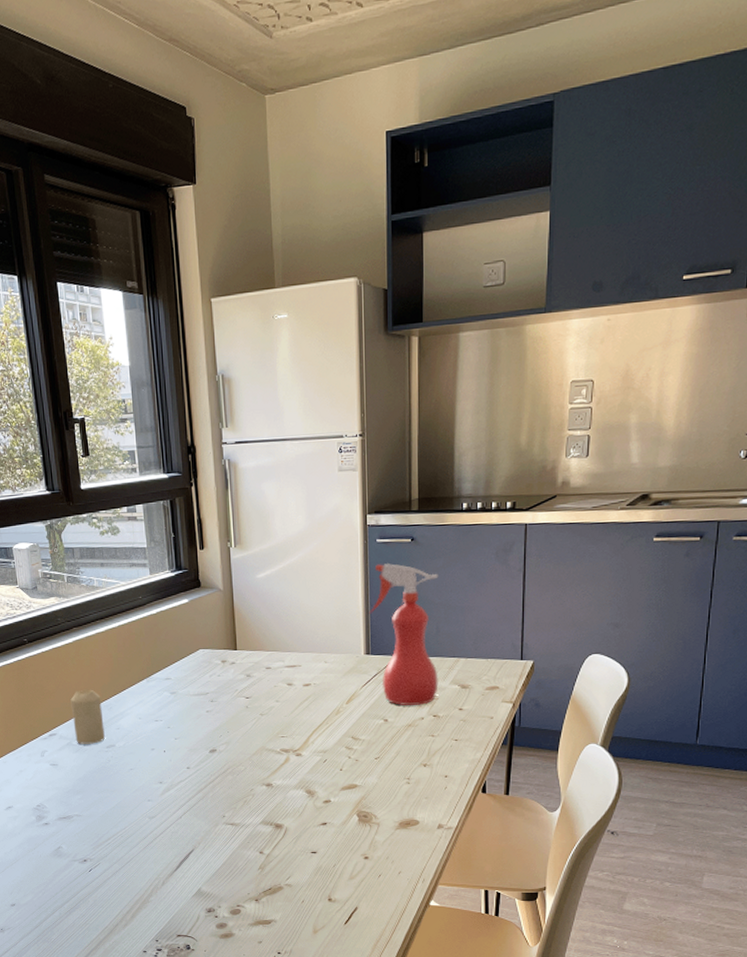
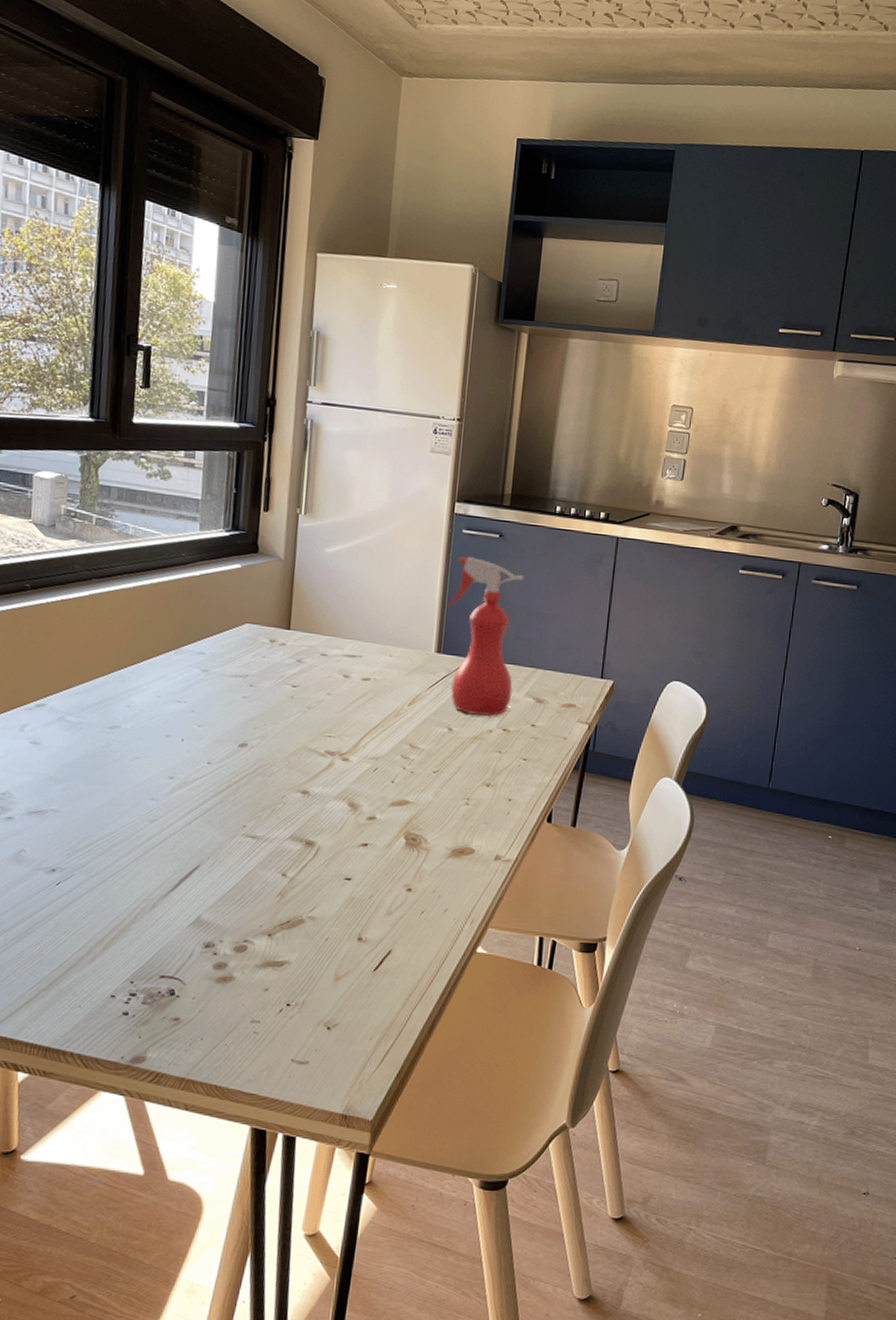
candle: present [70,688,105,744] -> none [70,652,113,722]

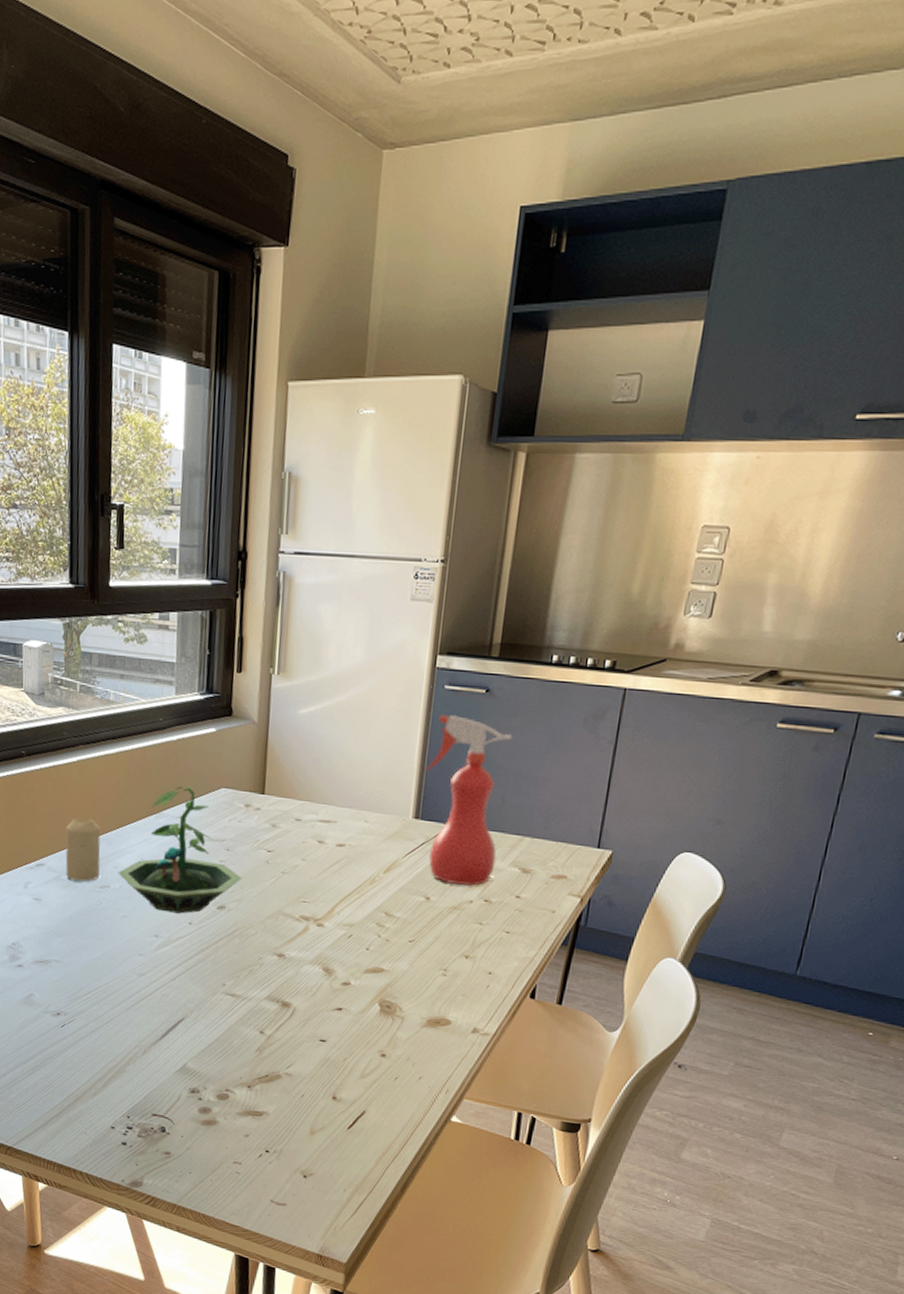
candle: none [70,652,113,722] -> present [65,816,101,882]
terrarium: none [130,621,265,753] -> present [118,785,242,914]

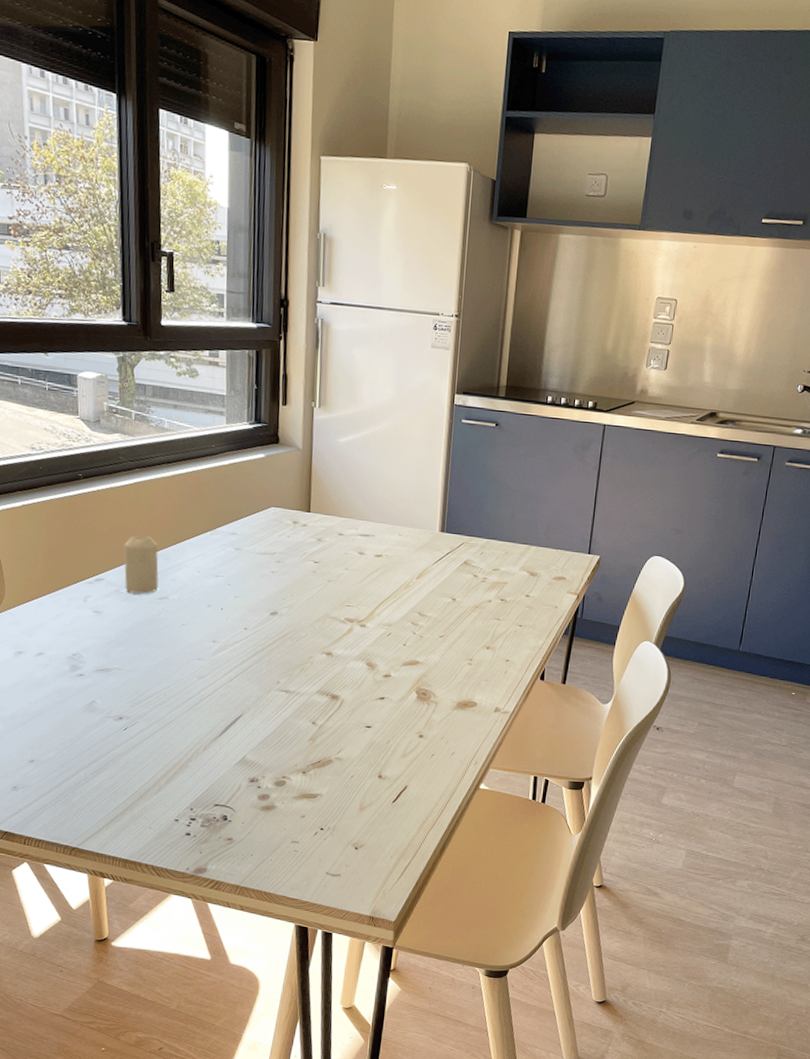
terrarium: present [118,785,242,914] -> none [176,505,292,620]
spray bottle: present [424,715,513,886] -> none [447,444,519,588]

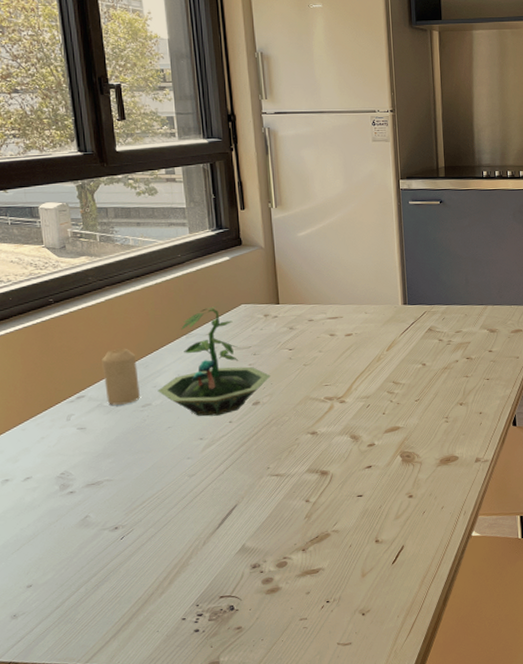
terrarium: none [176,505,292,620] -> present [157,306,270,417]

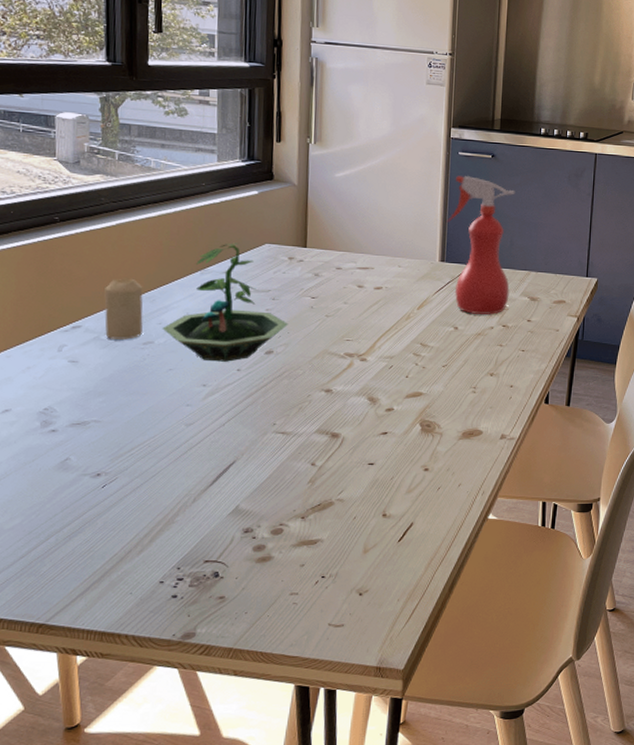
spray bottle: none [405,223,470,350] -> present [446,176,515,315]

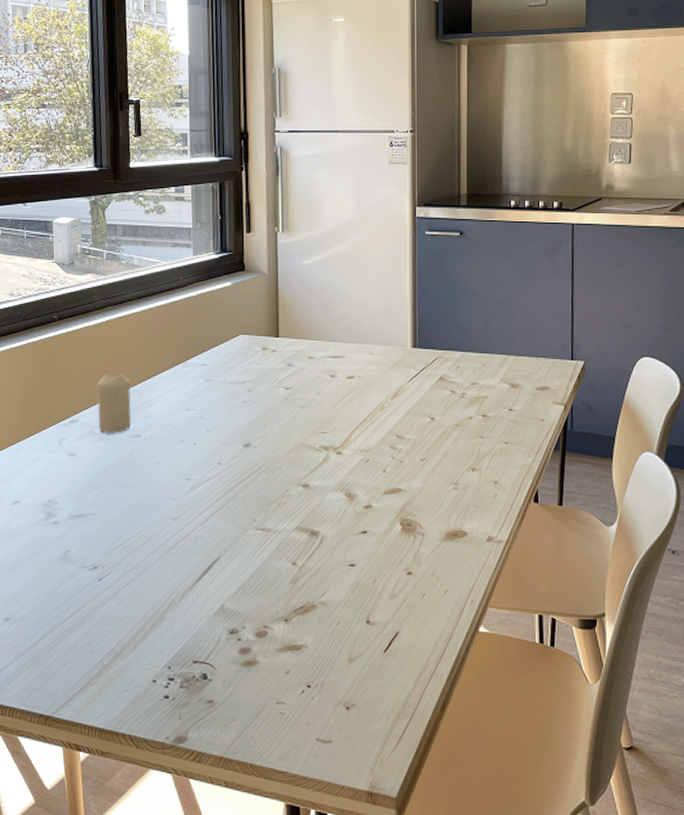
terrarium: present [162,243,288,362] -> none [148,335,264,455]
spray bottle: present [446,176,515,315] -> none [417,256,487,403]

